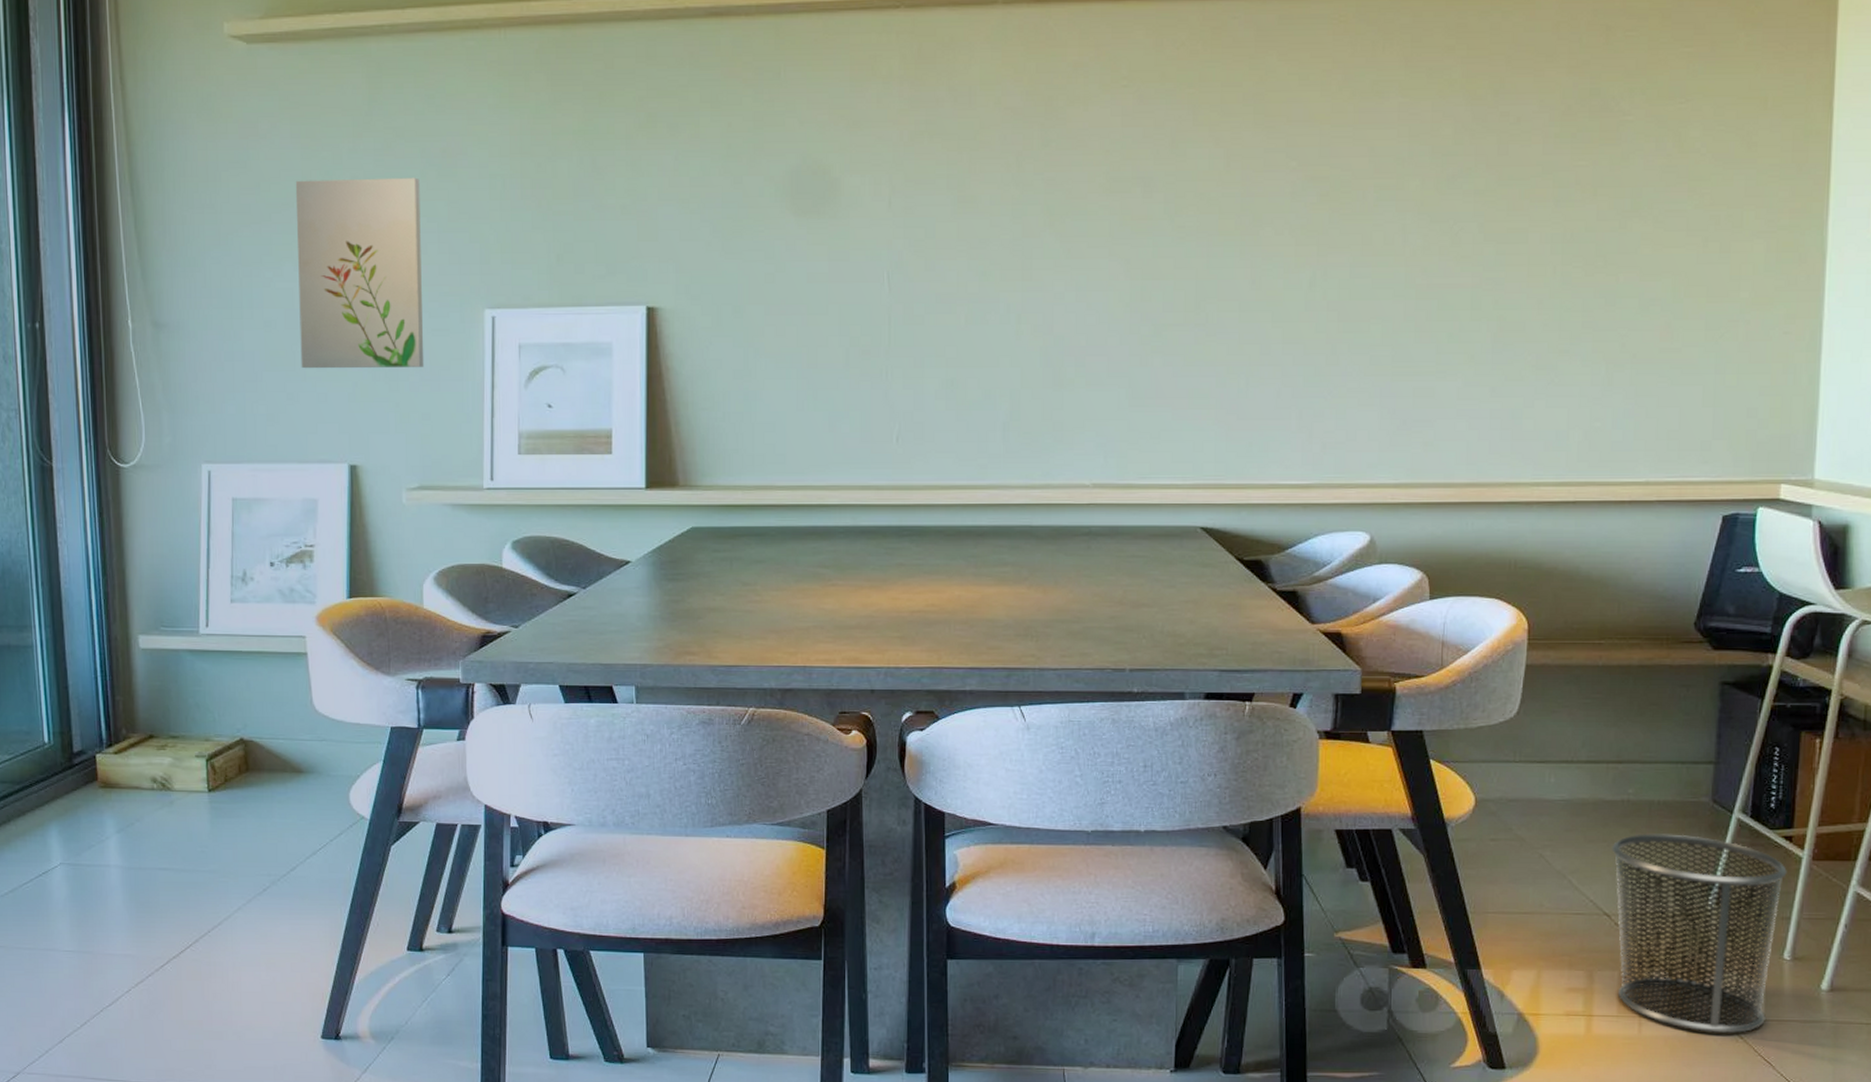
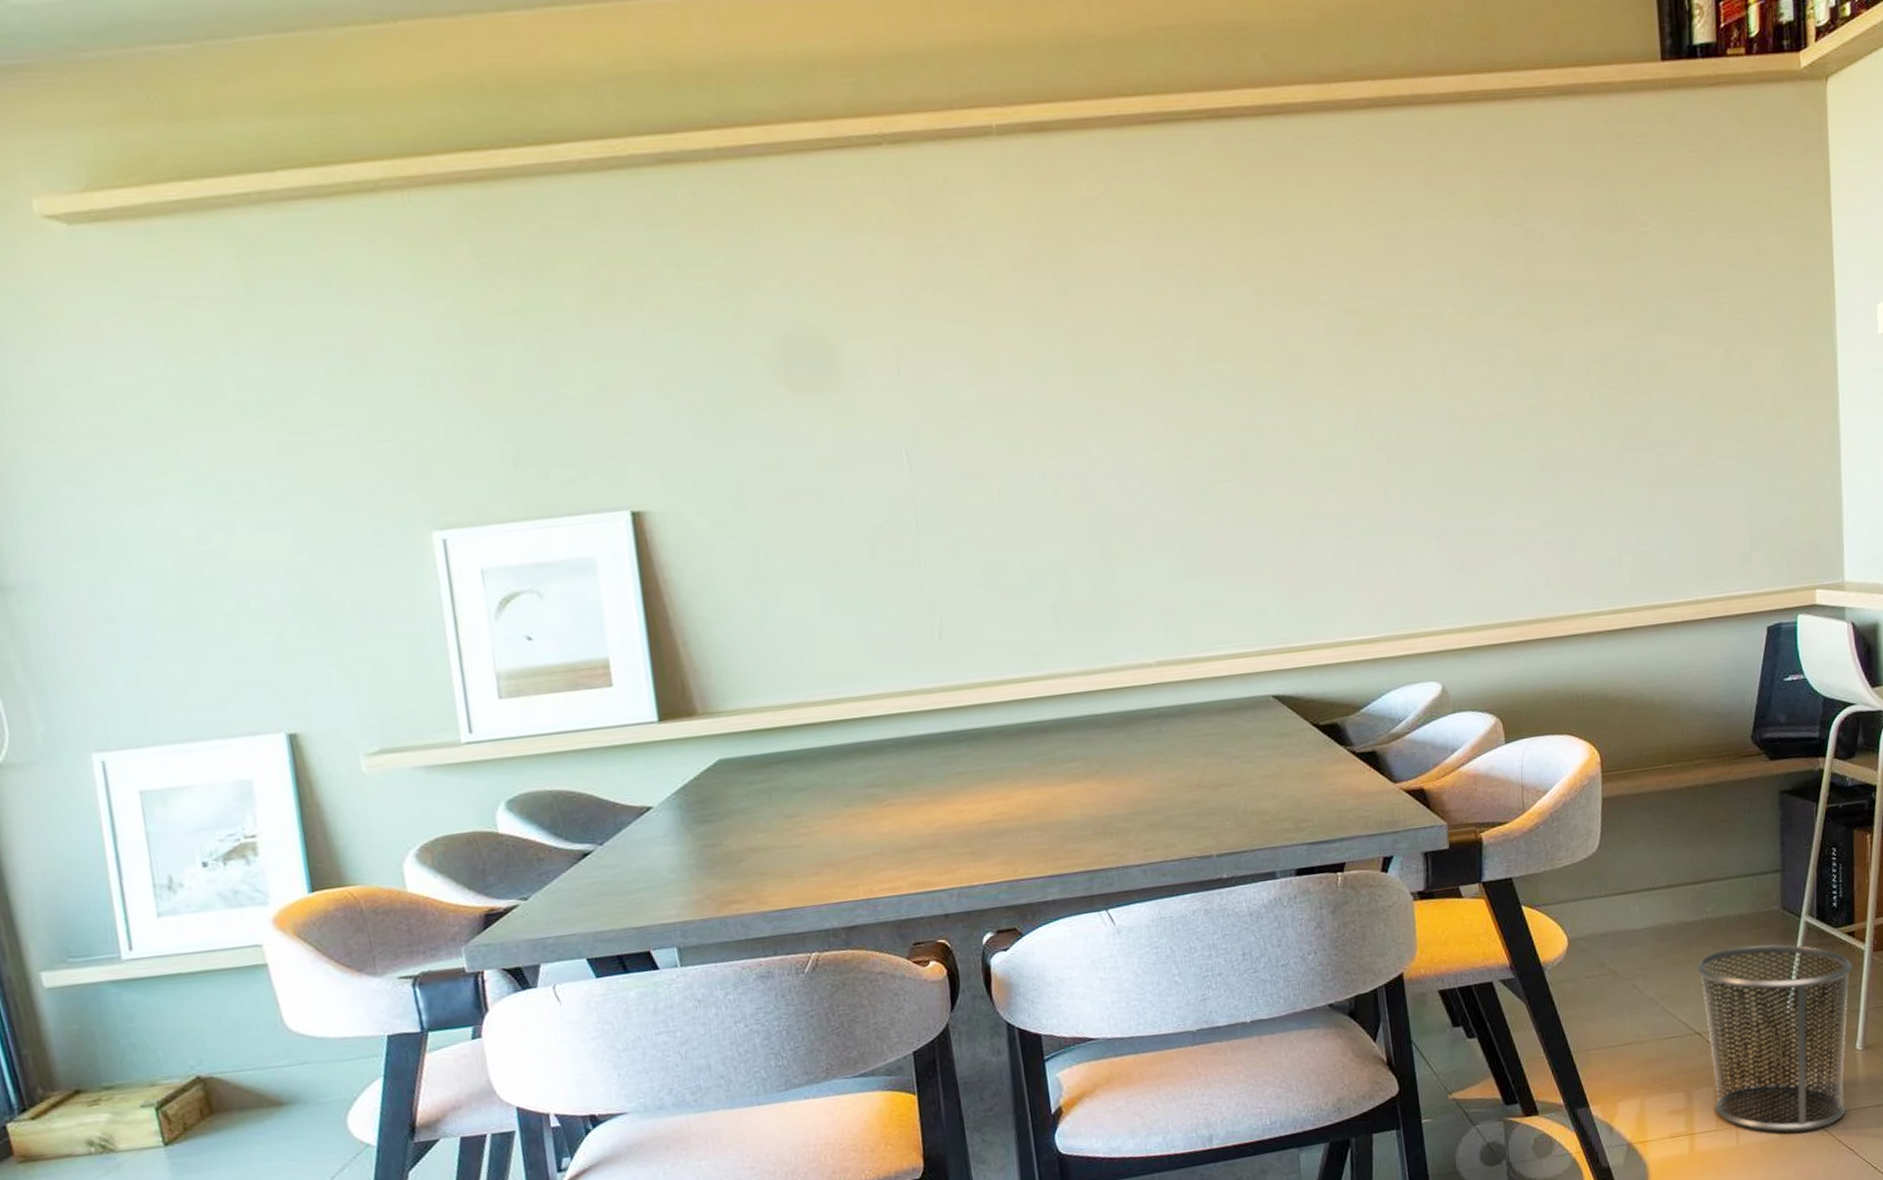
wall art: present [295,177,424,369] -> none [161,379,366,624]

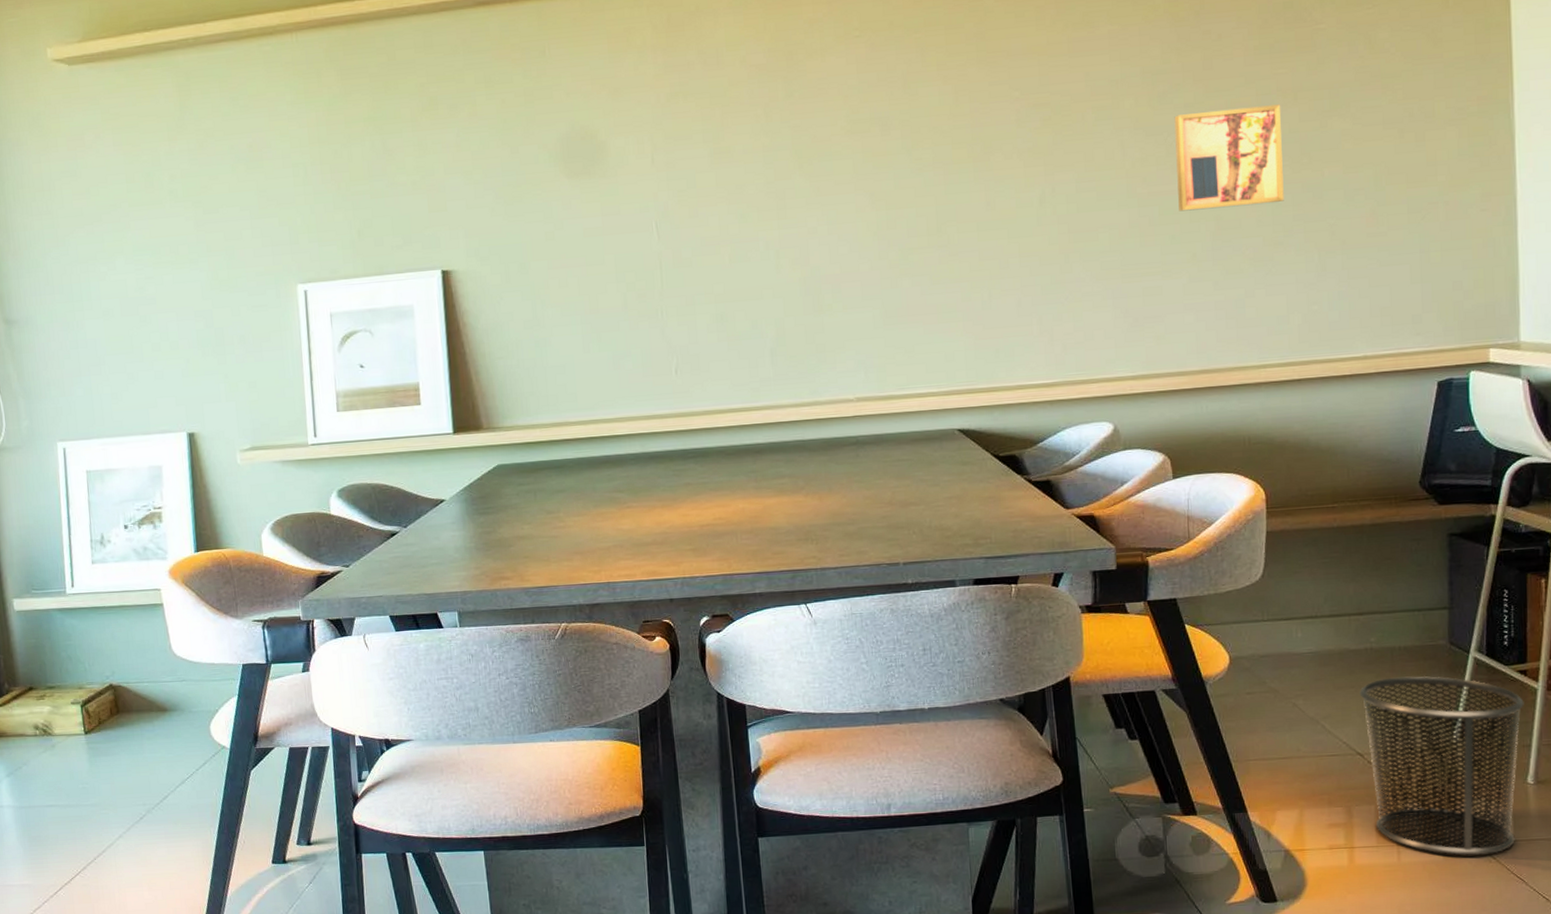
wall art: none [1497,317,1613,439] -> present [1174,104,1284,212]

